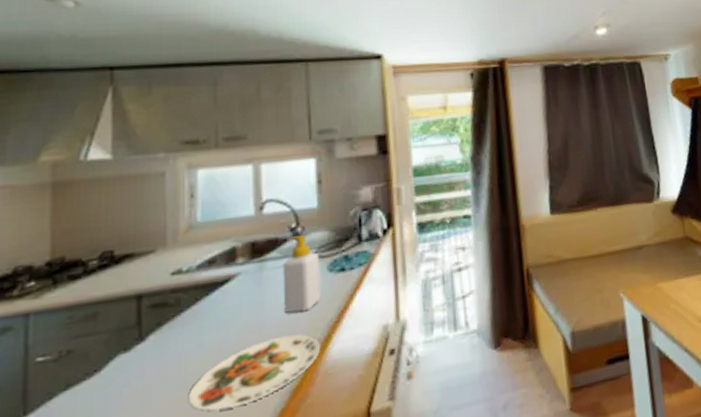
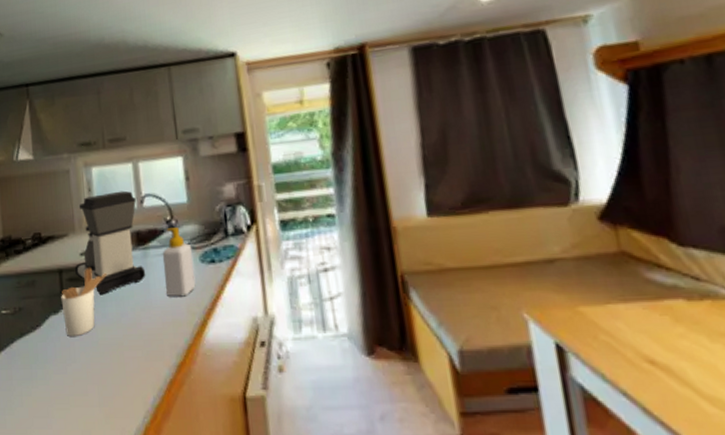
utensil holder: none [137,289,207,379] -> present [61,268,107,338]
coffee maker: none [162,196,260,322] -> present [75,190,146,296]
plate: present [188,334,321,411] -> none [100,316,199,372]

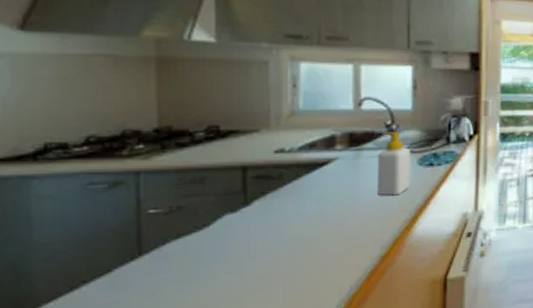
utensil holder: present [61,268,107,338] -> none [242,166,307,236]
coffee maker: present [75,190,146,296] -> none [266,91,356,194]

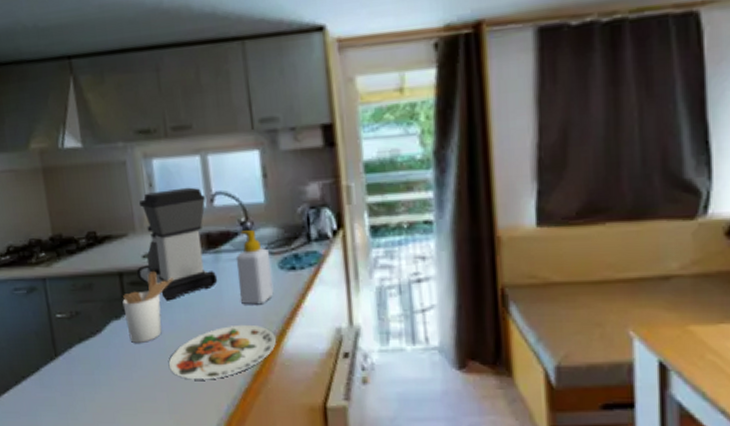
utensil holder: none [242,166,307,236] -> present [122,271,173,344]
coffee maker: none [266,91,356,194] -> present [137,187,218,301]
plate: none [289,213,408,267] -> present [168,324,277,380]

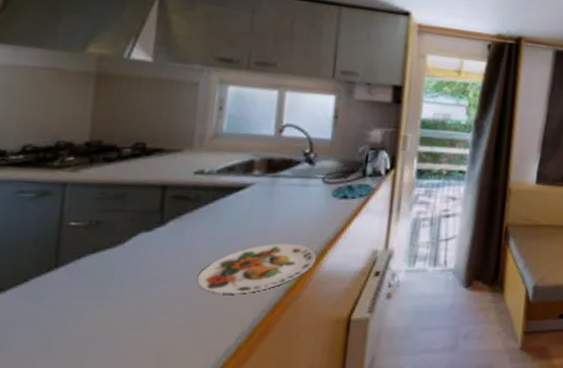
utensil holder: present [122,271,173,344] -> none [158,188,223,257]
coffee maker: present [137,187,218,301] -> none [184,115,275,217]
soap bottle: present [235,230,274,305] -> none [289,160,327,227]

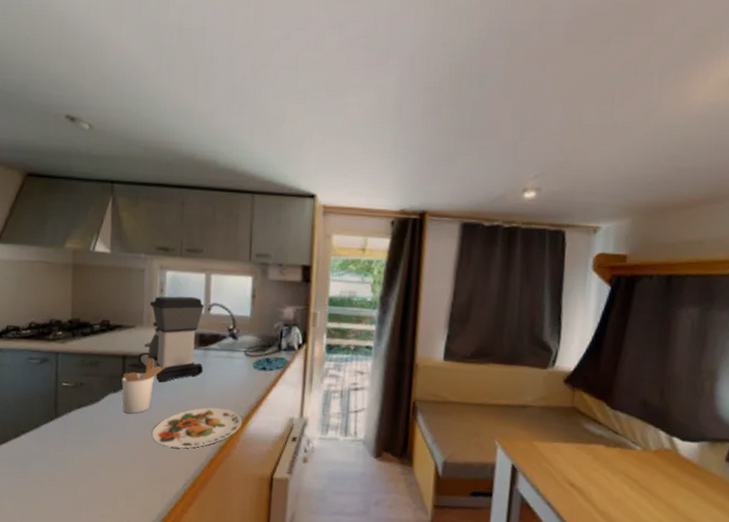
utensil holder: none [158,188,223,257] -> present [121,358,167,414]
coffee maker: none [184,115,275,217] -> present [138,296,204,383]

